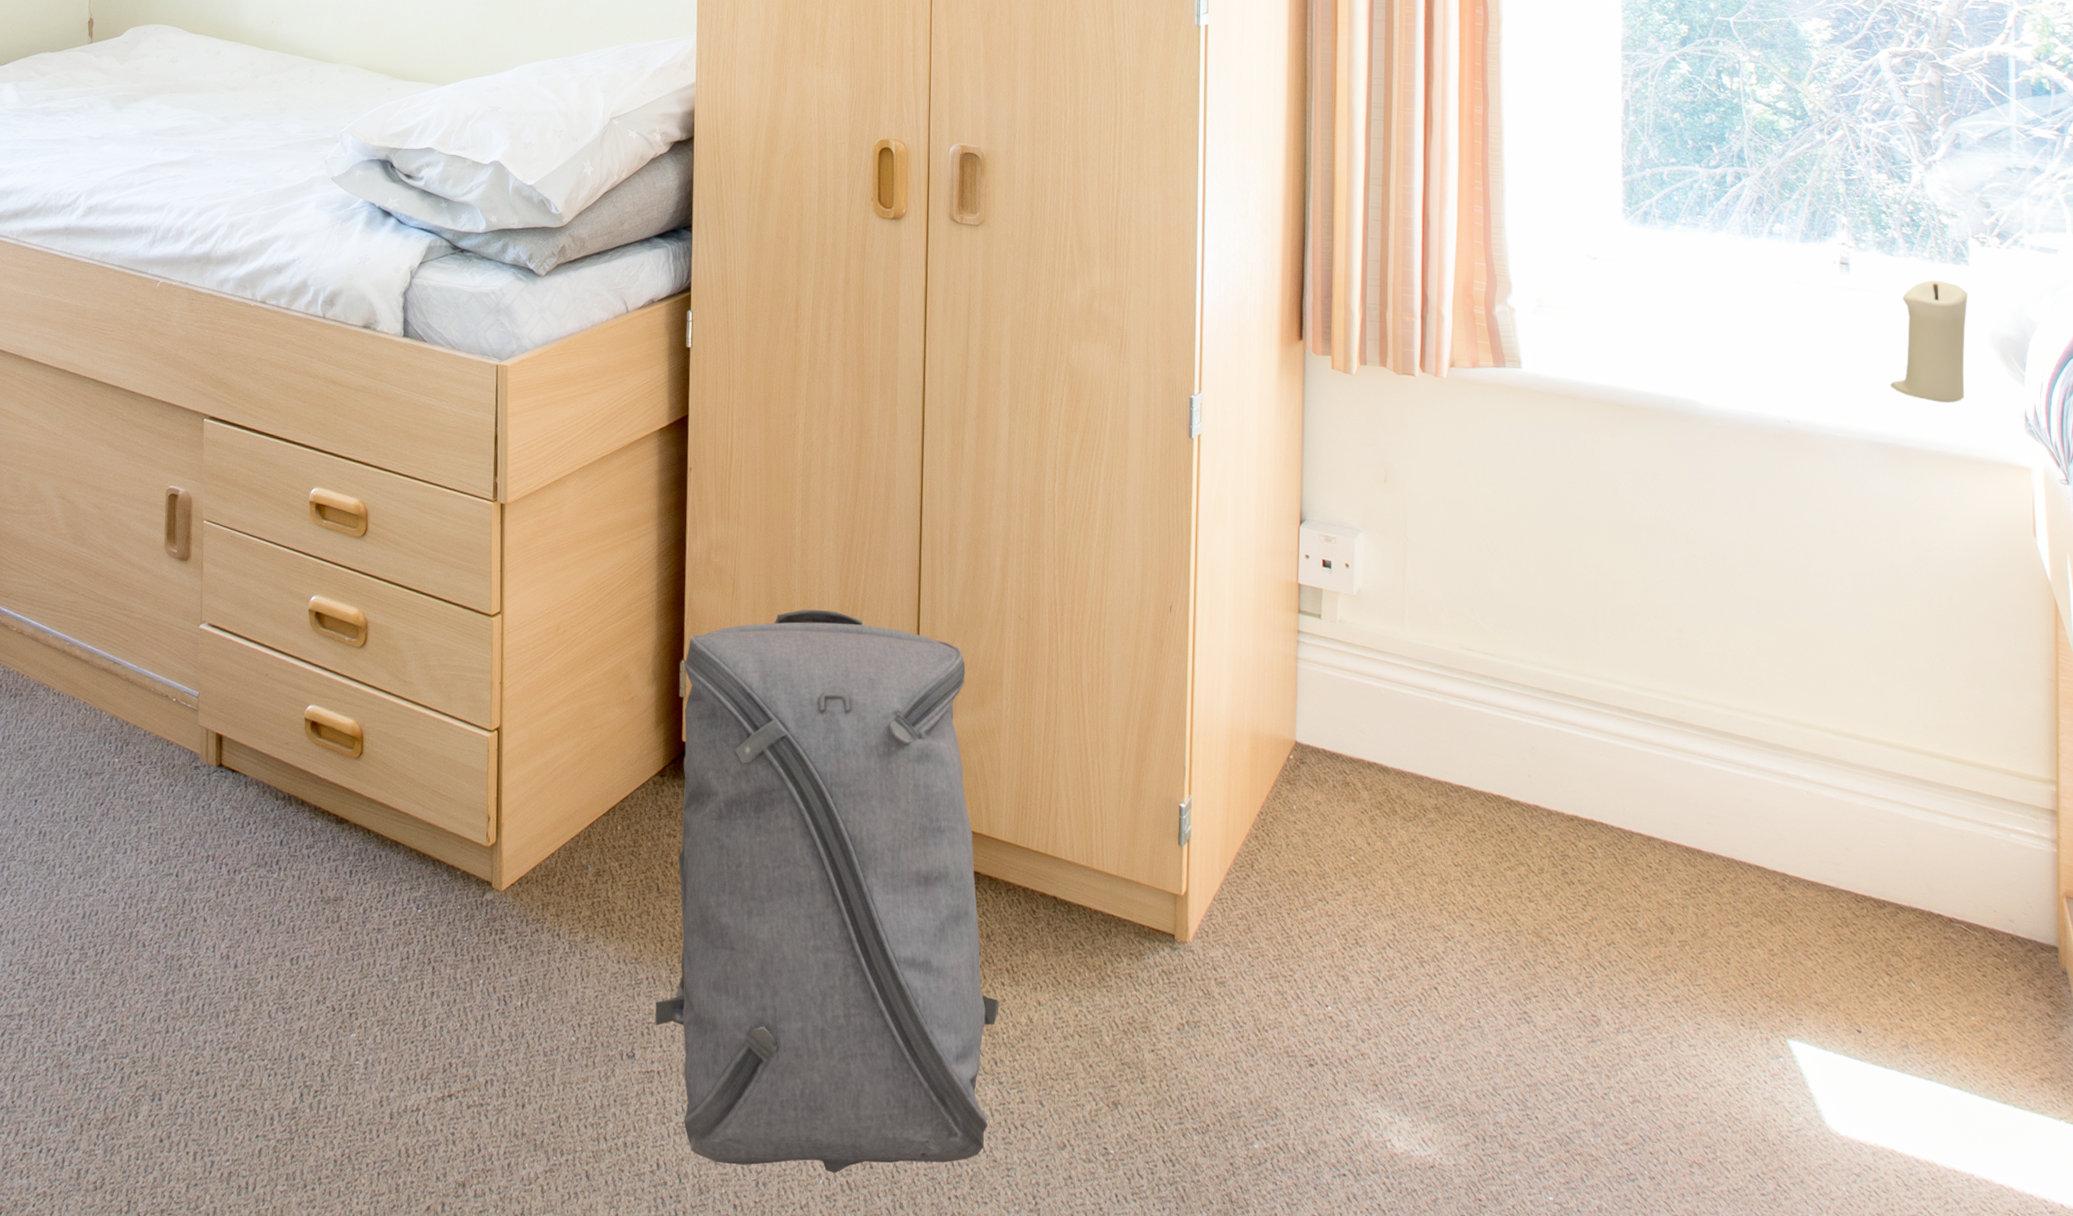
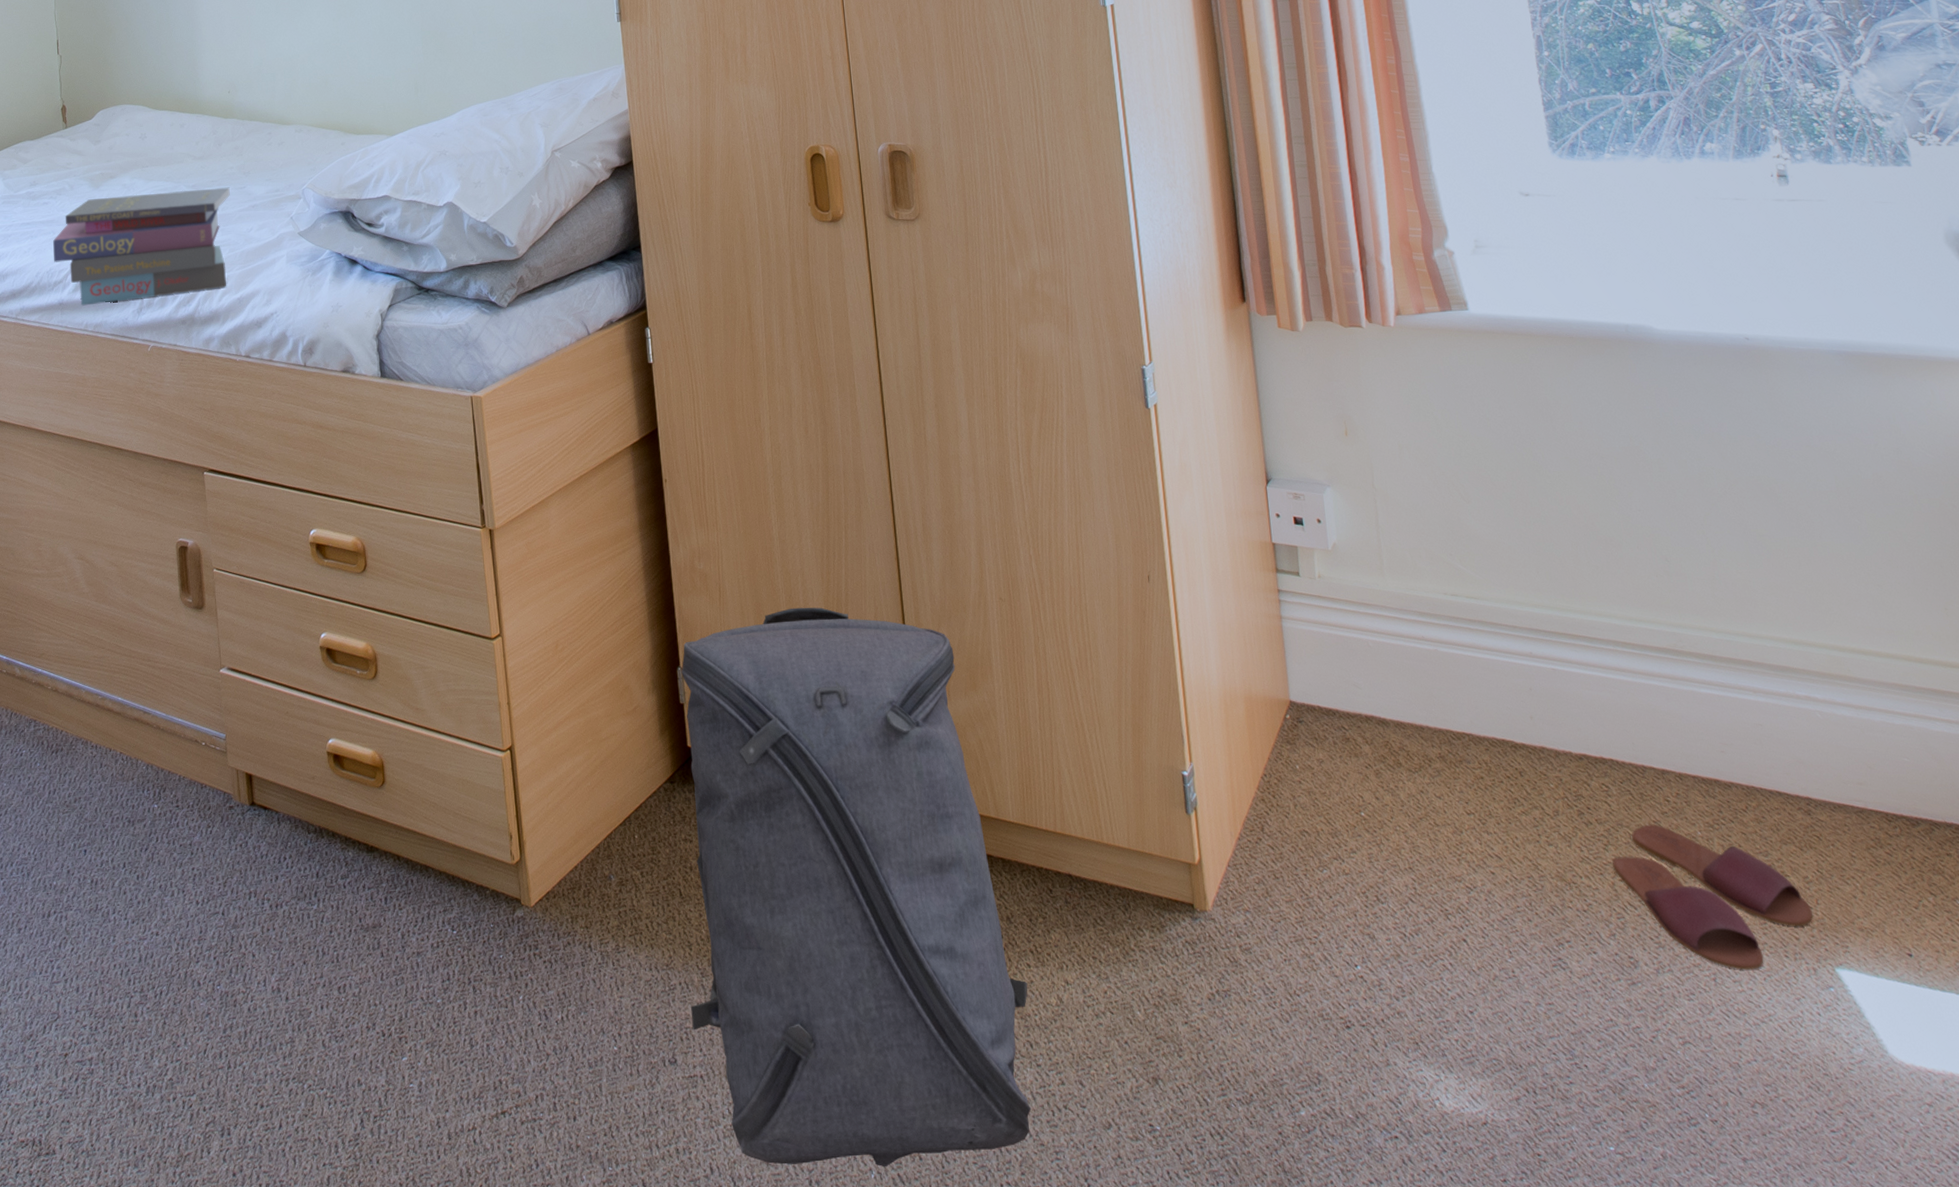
books: none [64,120,263,233] -> present [52,187,230,306]
slippers: none [1589,888,1772,1035] -> present [1612,824,1813,970]
candle: present [1889,280,1968,403] -> none [1846,183,1926,306]

